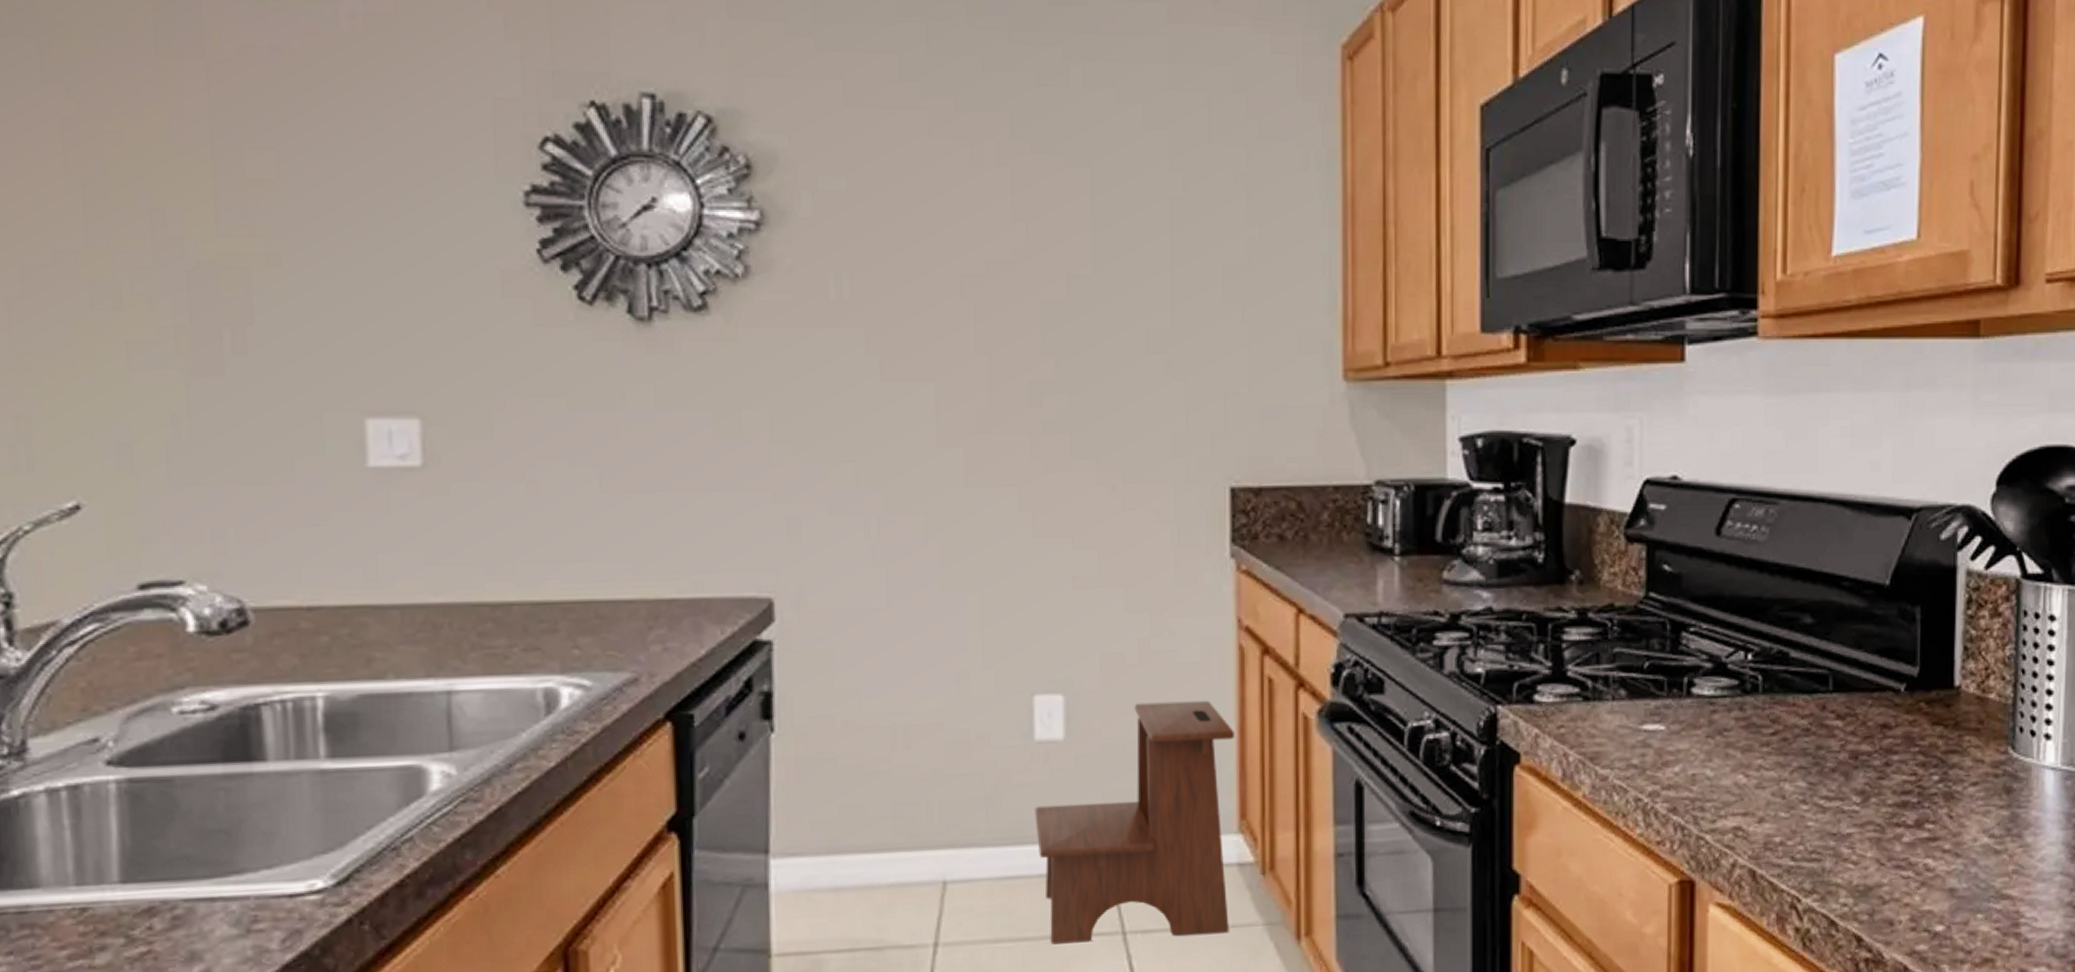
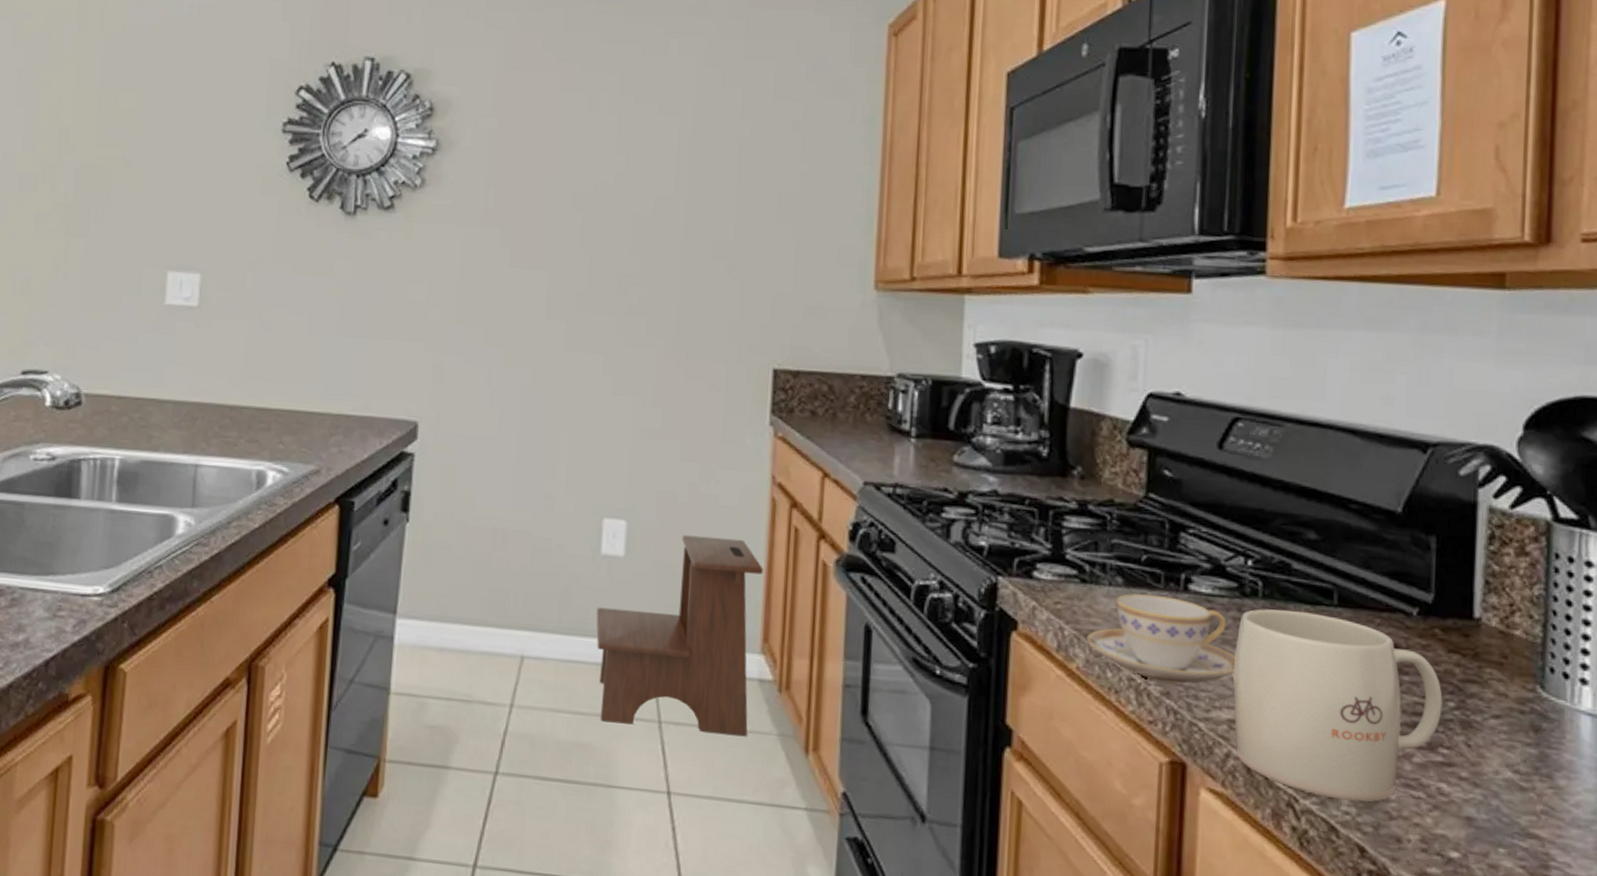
teacup: none [1592,704,1739,798] -> present [1086,593,1236,684]
mug: none [1737,702,1928,892] -> present [1233,609,1443,802]

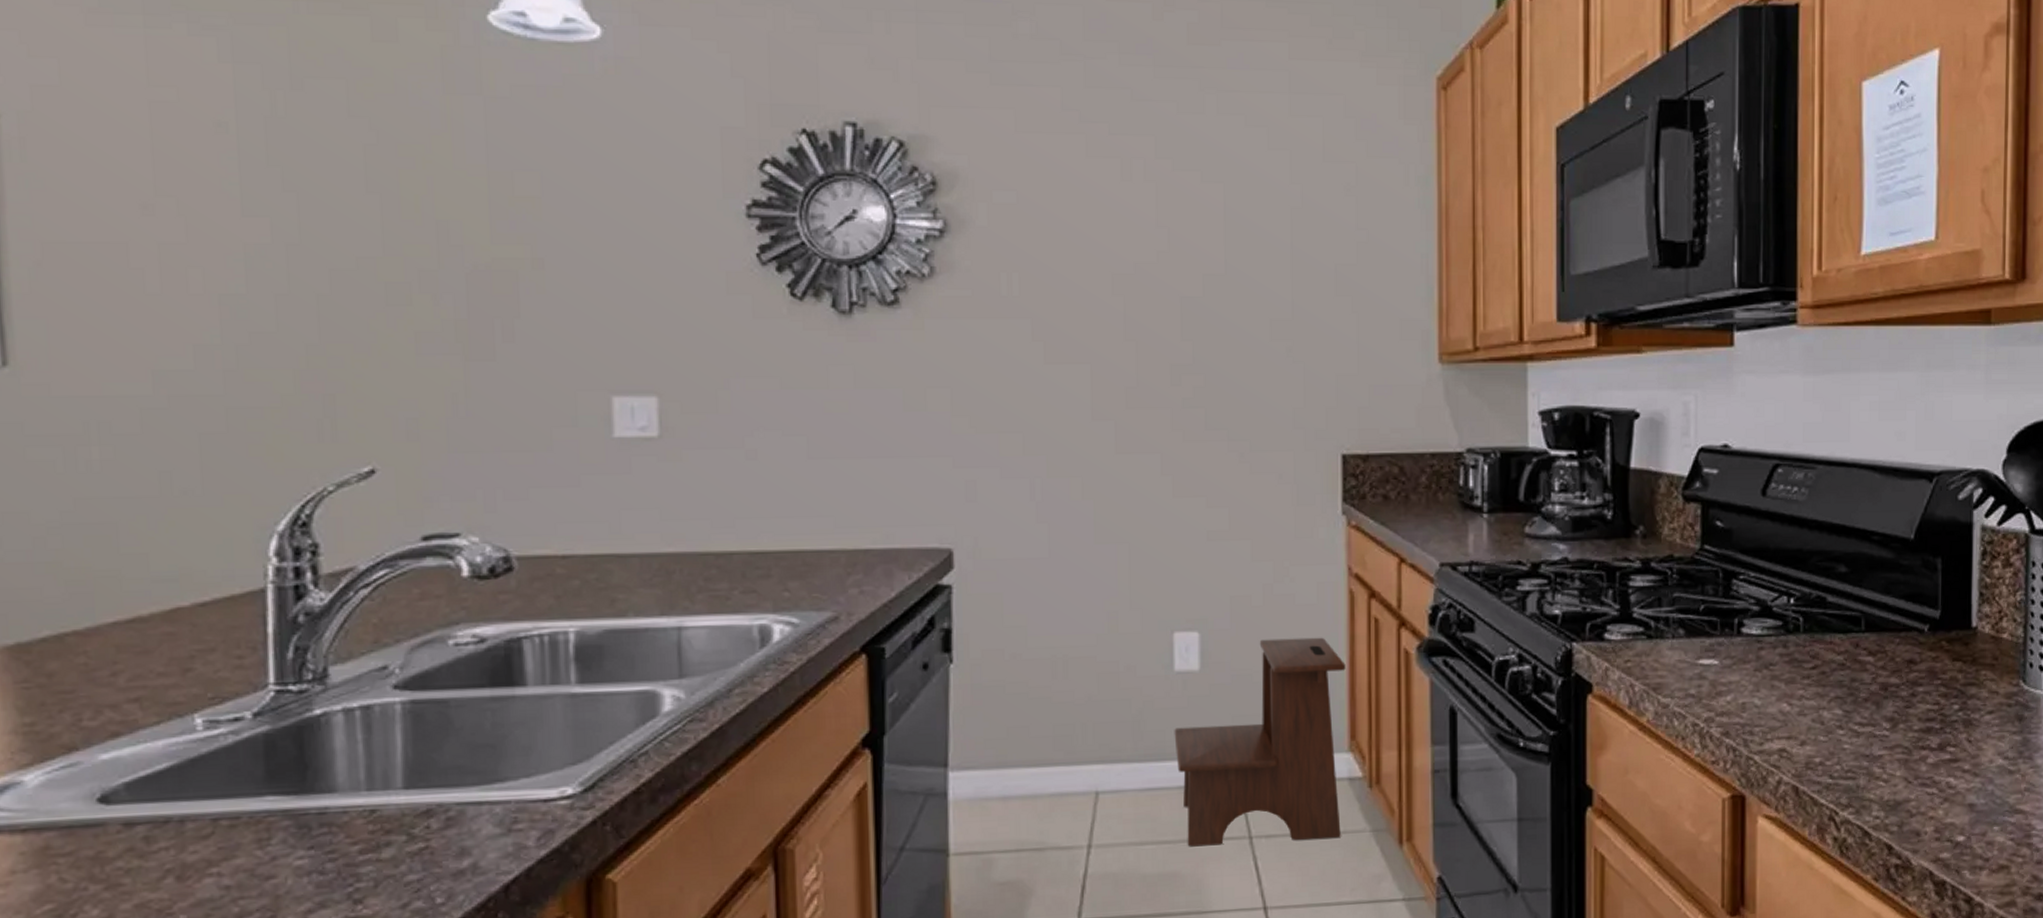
teacup: present [1086,593,1236,684] -> none [1655,641,1783,723]
mug: present [1233,609,1443,802] -> none [1782,640,1949,806]

